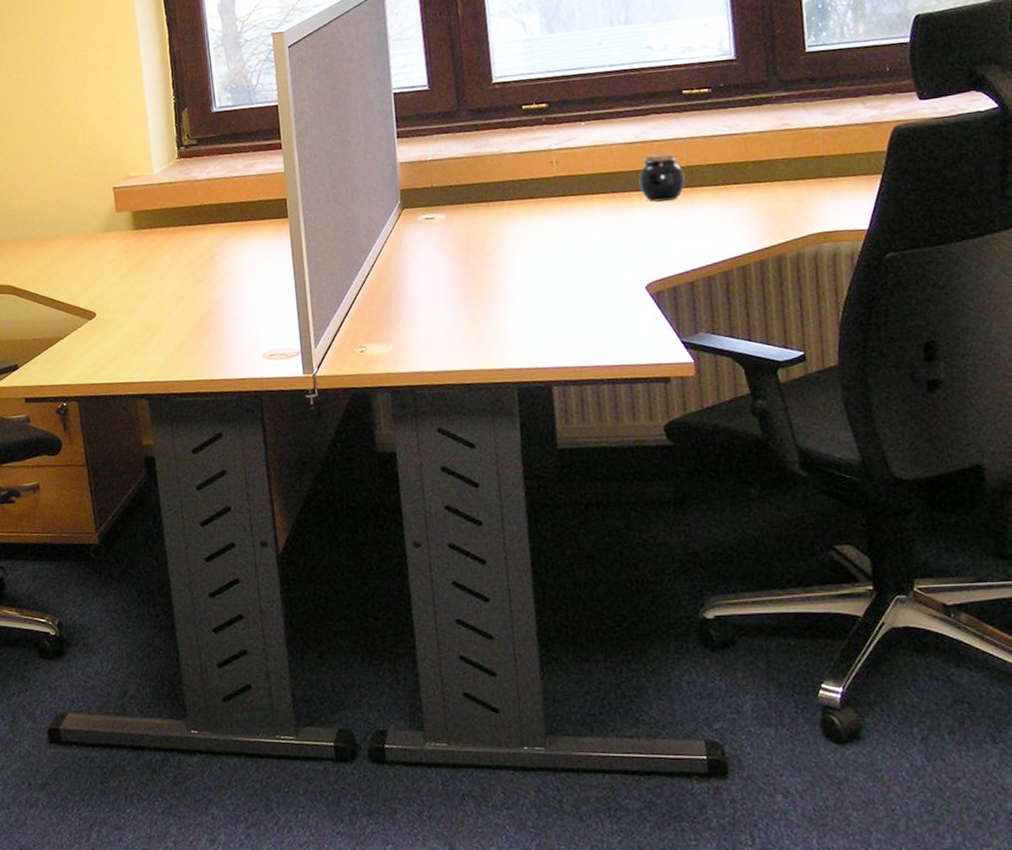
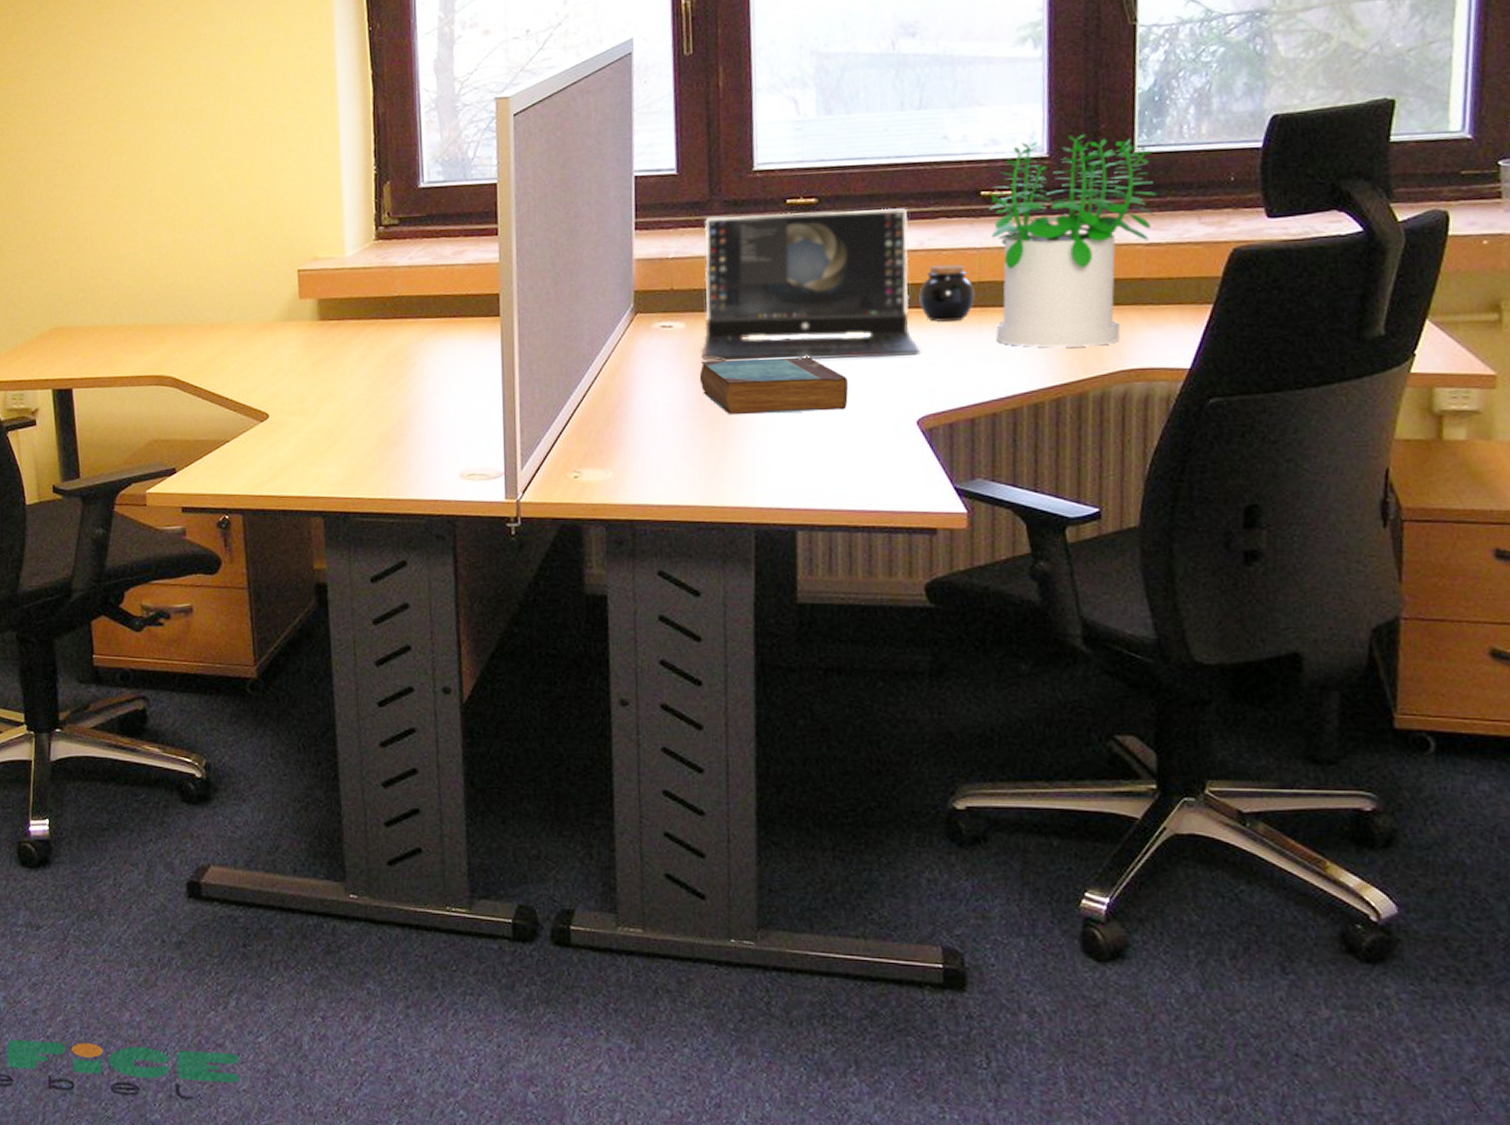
laptop computer: none [455,108,645,245] -> present [701,208,922,361]
book: none [460,237,587,291] -> present [699,356,848,416]
potted plant: none [690,38,828,219] -> present [988,133,1156,348]

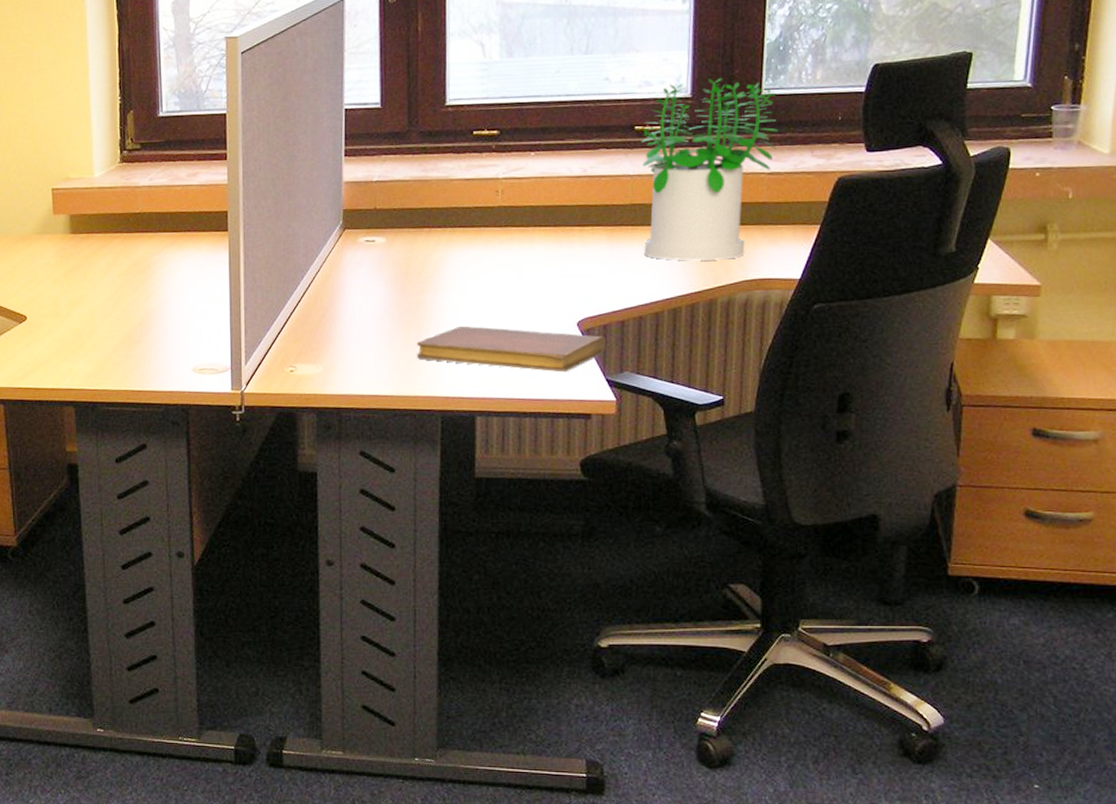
book: present [699,356,848,416] -> none [397,267,521,318]
laptop computer: present [701,208,922,361] -> none [399,139,583,271]
notebook: none [724,424,953,479] -> present [417,325,607,373]
jar: present [919,264,975,322] -> none [581,188,628,238]

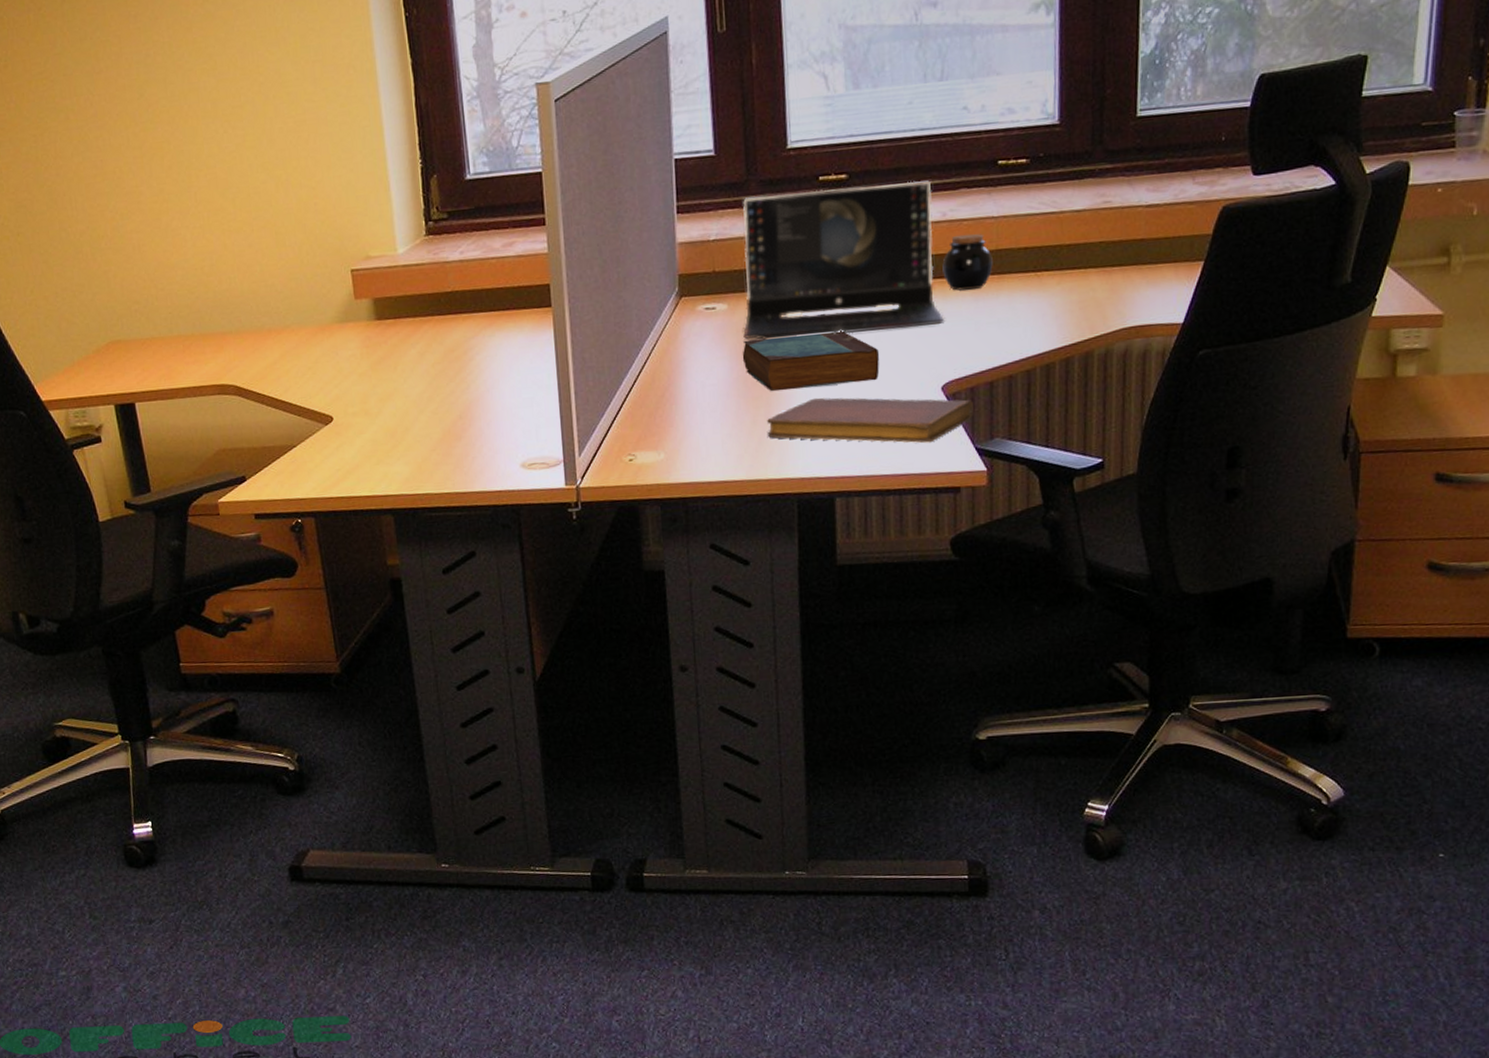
book: none [397,267,521,318] -> present [742,330,880,392]
laptop computer: none [399,139,583,271] -> present [742,180,945,340]
jar: none [581,188,628,238] -> present [942,233,993,291]
potted plant: present [640,77,778,261] -> none [1005,99,1155,311]

